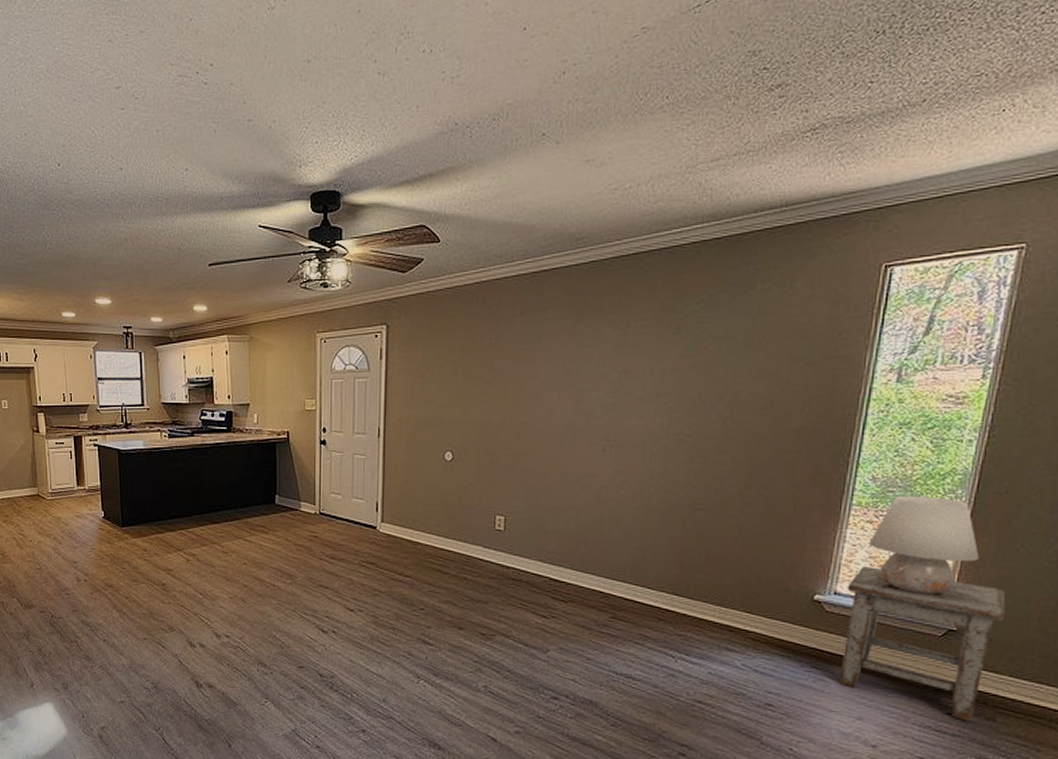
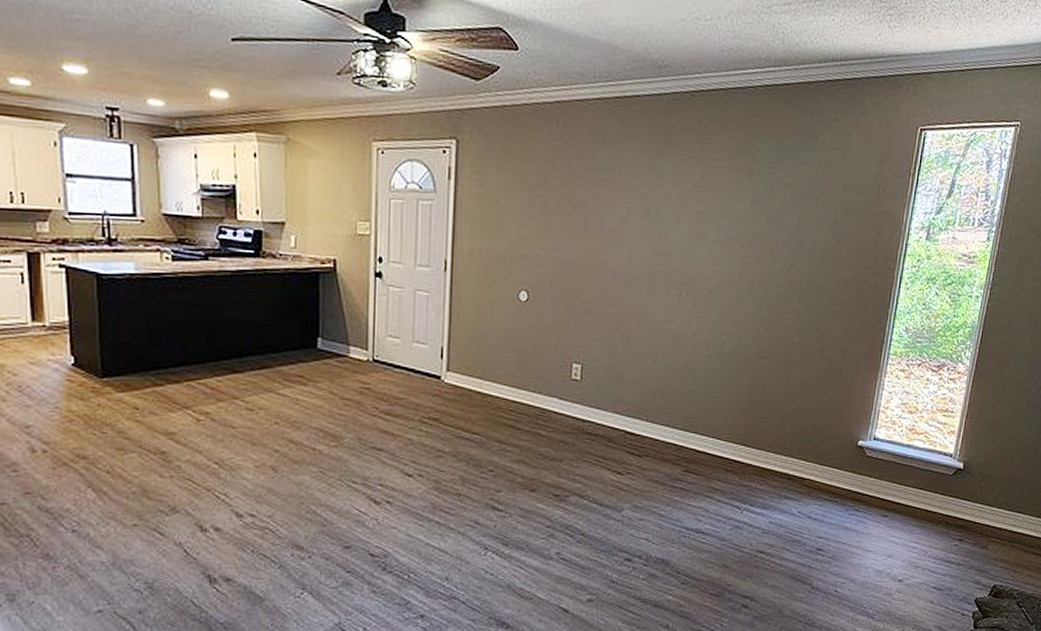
stool: present [839,567,1006,722] -> none [875,413,998,551]
table lamp: present [868,495,979,595] -> none [901,345,981,438]

